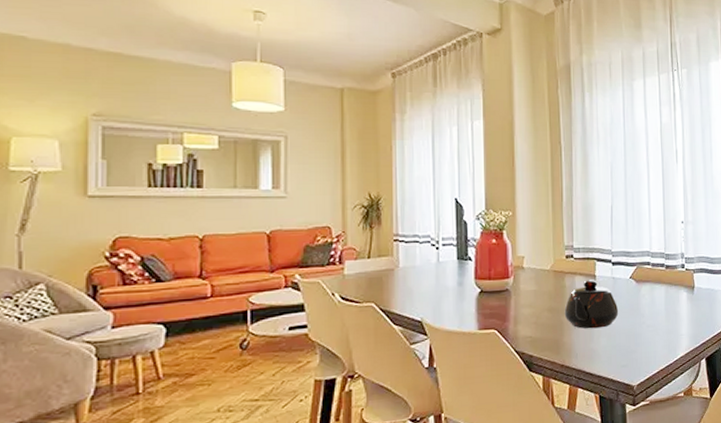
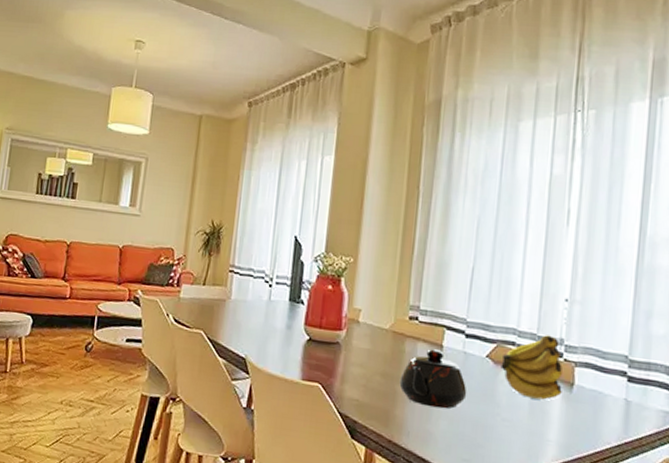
banana: none [641,252,687,305] -> present [500,335,562,400]

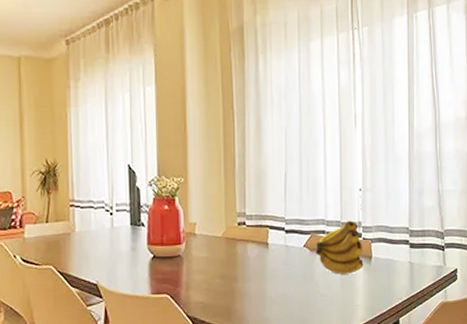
teapot: present [399,349,467,409] -> none [236,247,292,297]

